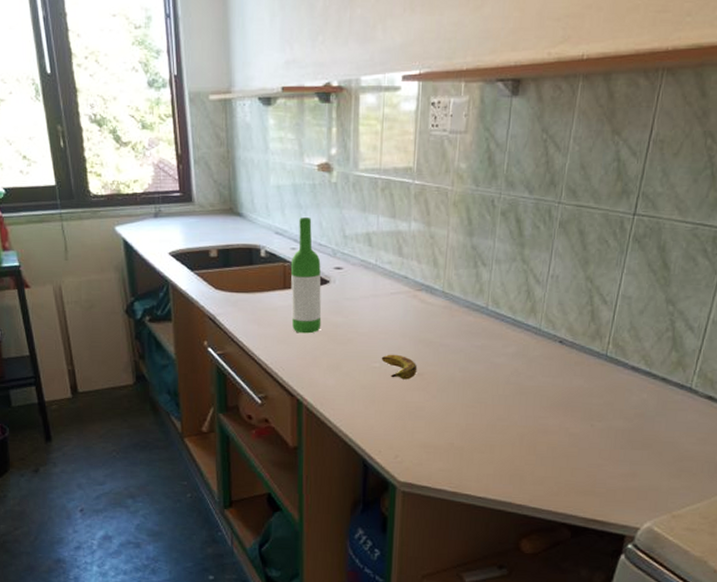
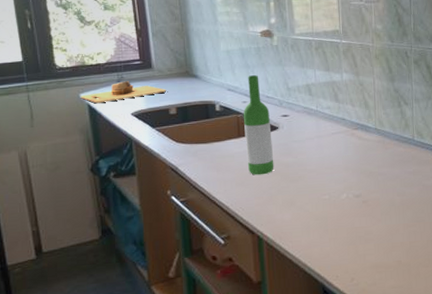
cutting board: none [115,215,208,239] -> present [80,81,167,104]
banana: present [381,354,417,380] -> none [329,186,362,208]

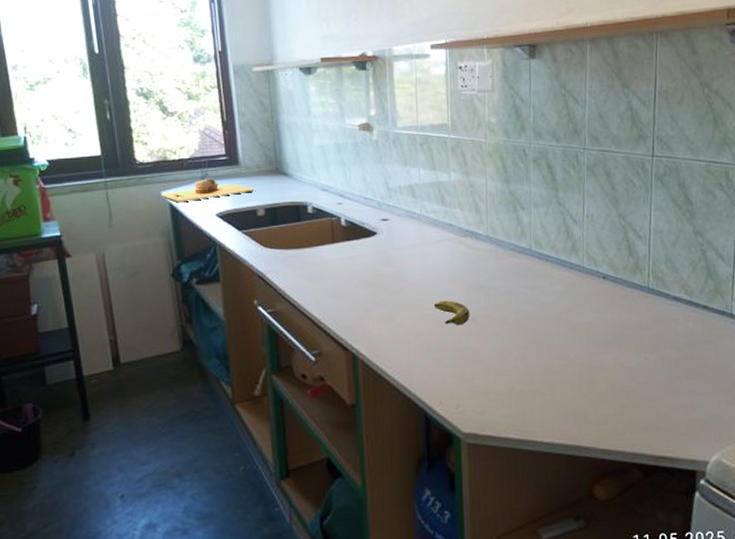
wine bottle: present [243,75,274,175] -> none [338,174,372,286]
banana: none [329,186,362,208] -> present [433,300,470,325]

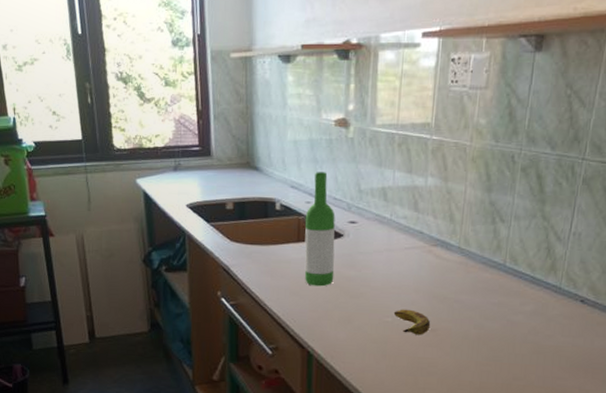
cutting board: present [161,178,255,203] -> none [136,168,225,191]
wine bottle: none [338,174,372,286] -> present [304,172,335,287]

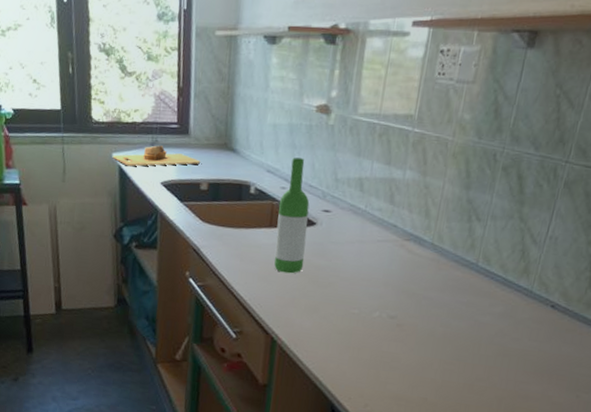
cutting board: none [136,168,225,191] -> present [112,145,201,167]
banana: present [393,309,431,335] -> none [361,301,397,330]

